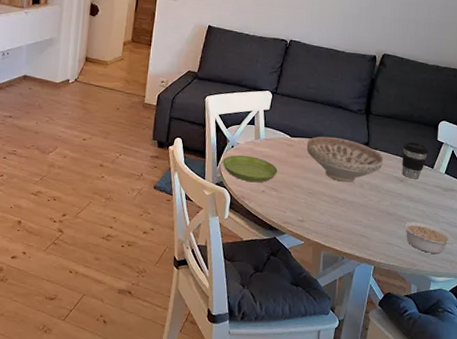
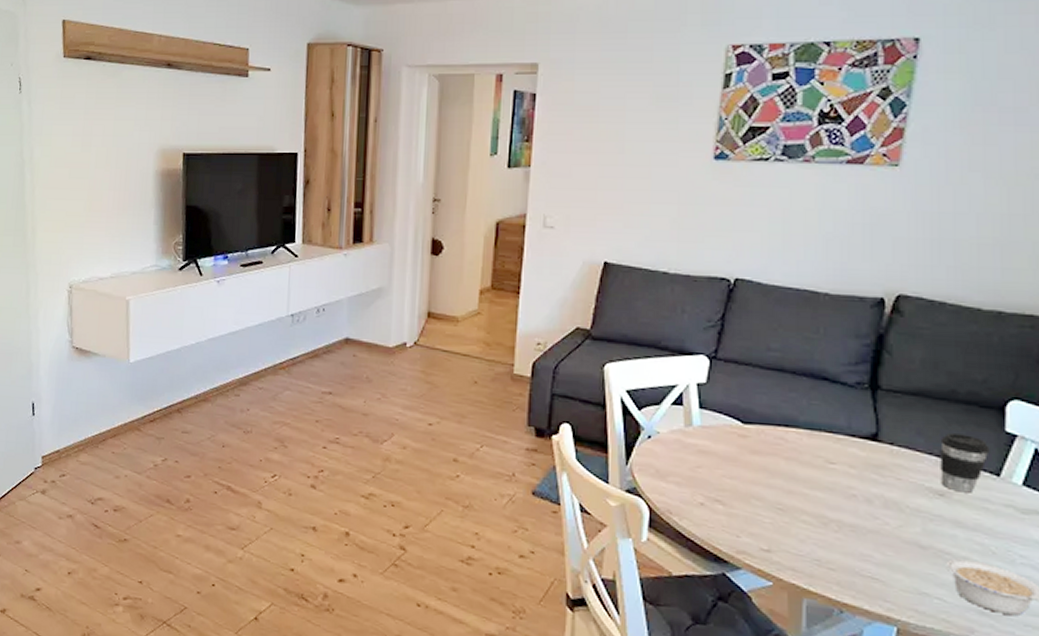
saucer: present [222,155,278,183] -> none [635,449,724,491]
decorative bowl: present [306,136,383,183] -> none [770,422,905,495]

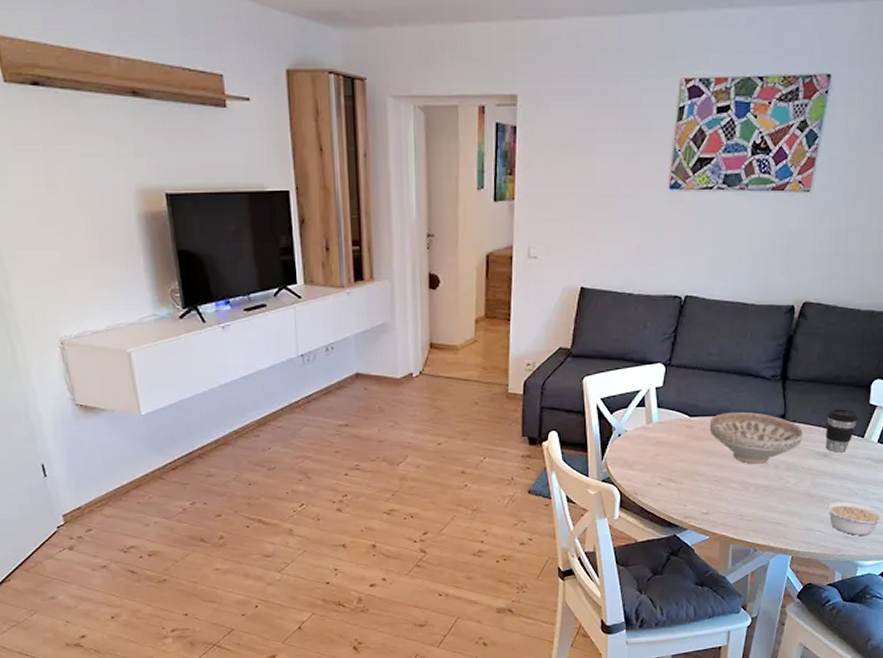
decorative bowl: none [770,422,905,495] -> present [709,411,803,464]

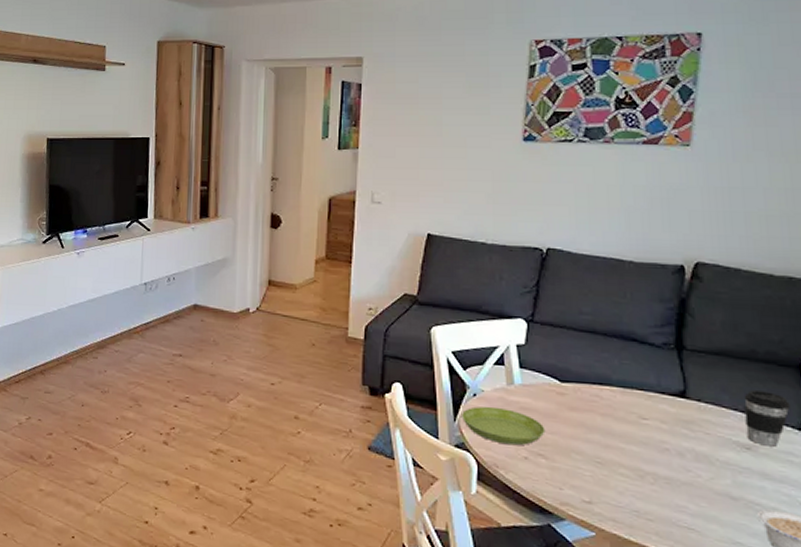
saucer: none [608,443,676,475] -> present [462,406,546,446]
decorative bowl: present [709,411,803,464] -> none [586,381,713,449]

